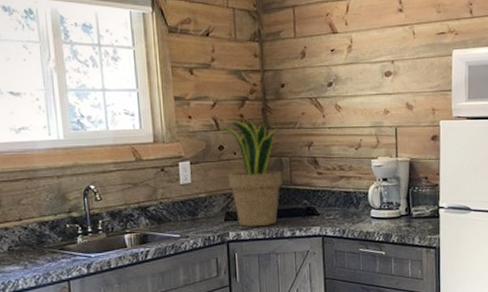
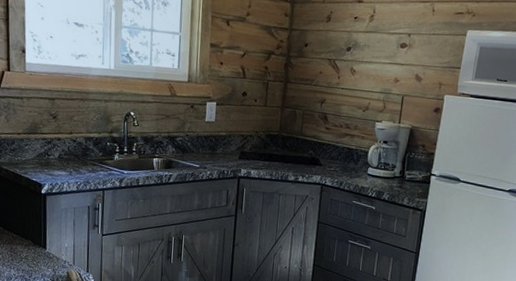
potted plant: present [219,119,284,227] -> none [245,71,302,168]

